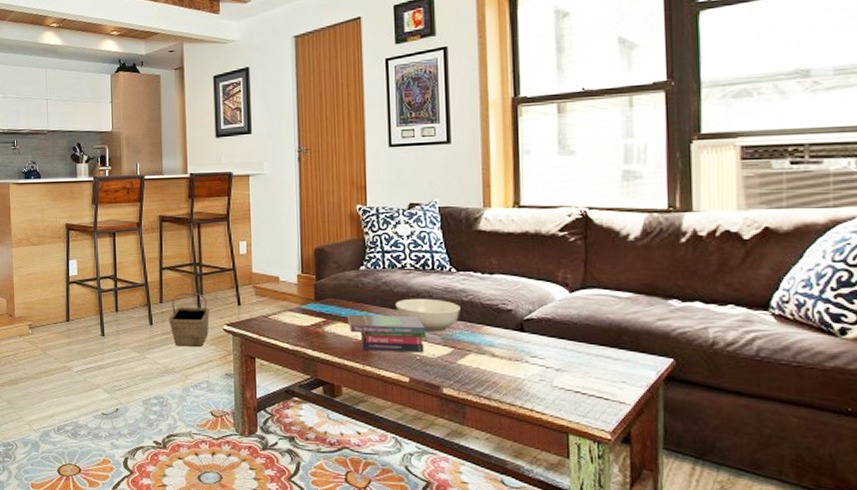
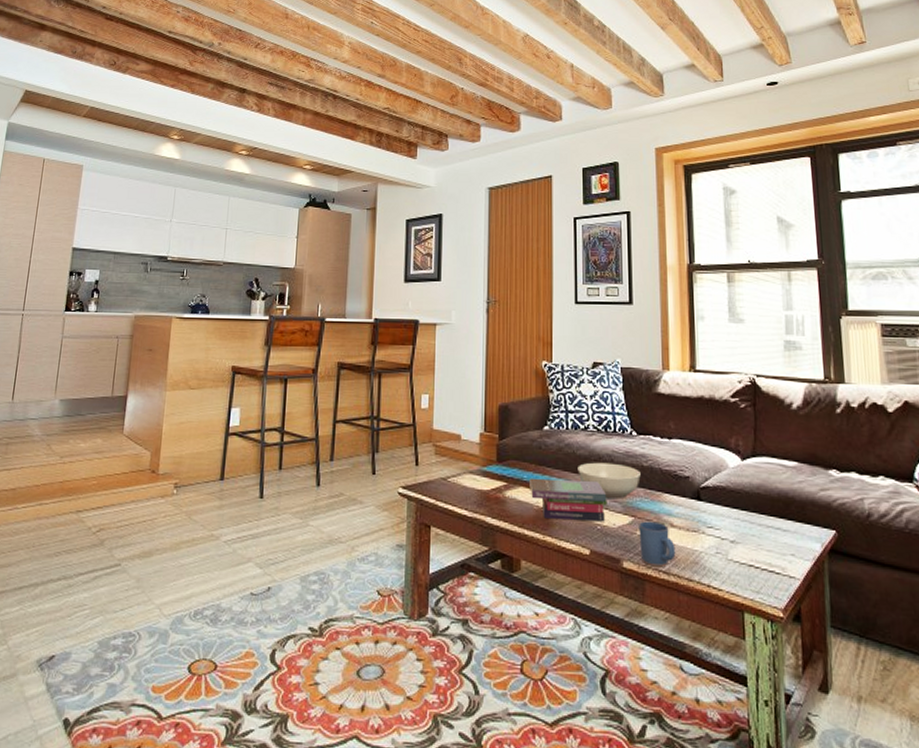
basket: present [169,293,209,347] -> none [338,450,384,512]
mug: none [459,351,497,393] -> present [639,521,676,567]

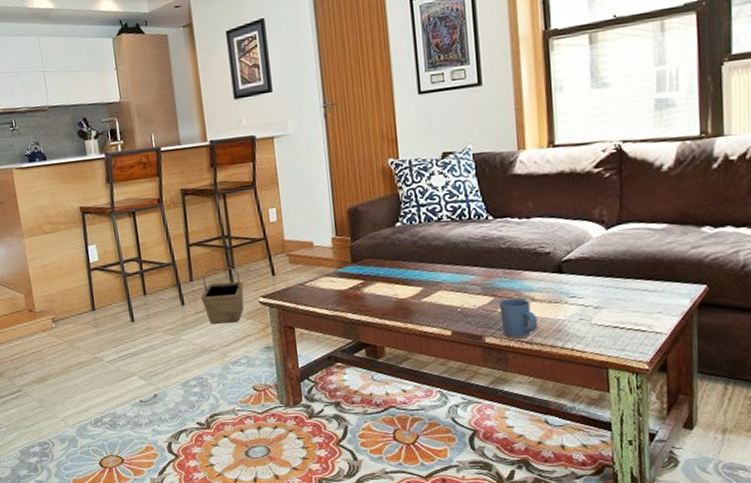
basket: none [338,450,384,512] -> present [201,267,244,324]
books: present [530,478,607,522] -> none [386,267,466,308]
bowl: present [578,462,641,500] -> none [433,249,499,283]

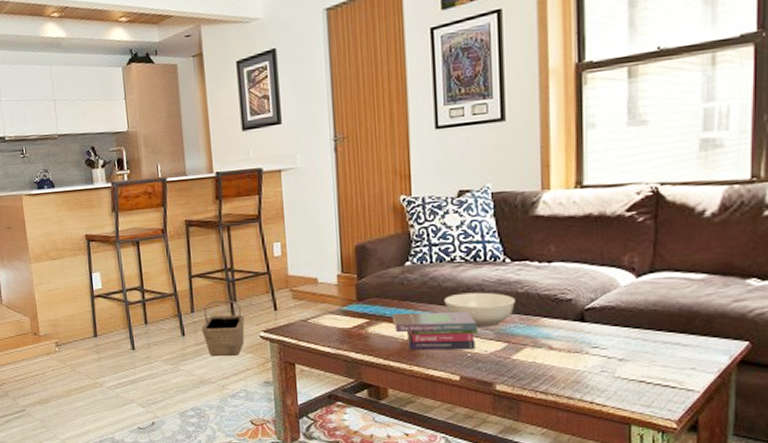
books: none [386,267,466,308] -> present [393,310,478,350]
bowl: none [433,249,499,283] -> present [444,292,515,328]
mug: present [499,298,538,339] -> none [513,345,555,388]

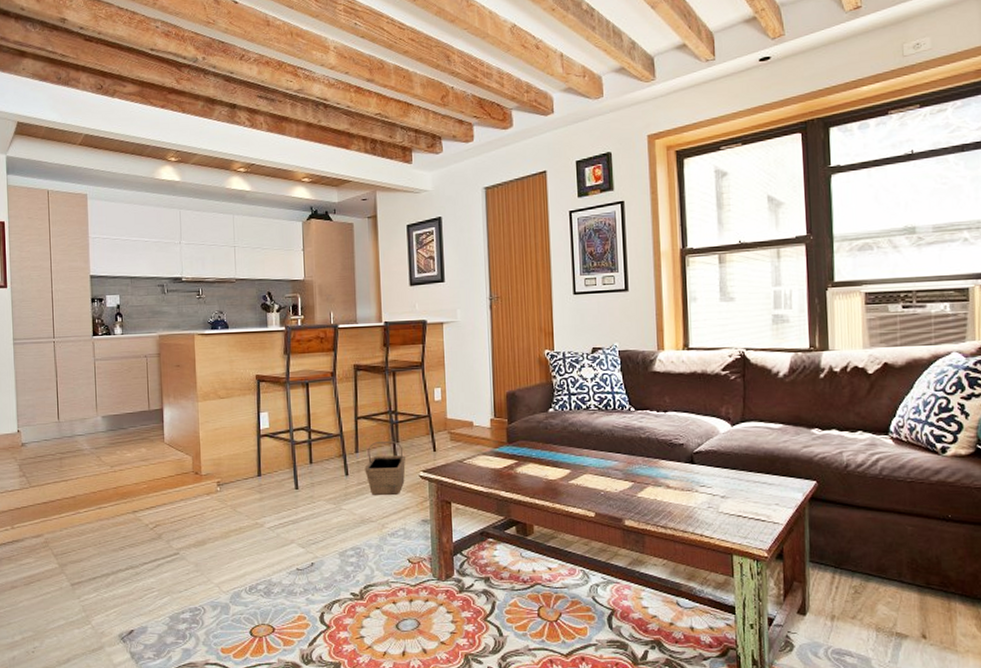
books: present [393,310,478,350] -> none [538,453,609,489]
bowl: present [444,292,515,328] -> none [581,437,639,468]

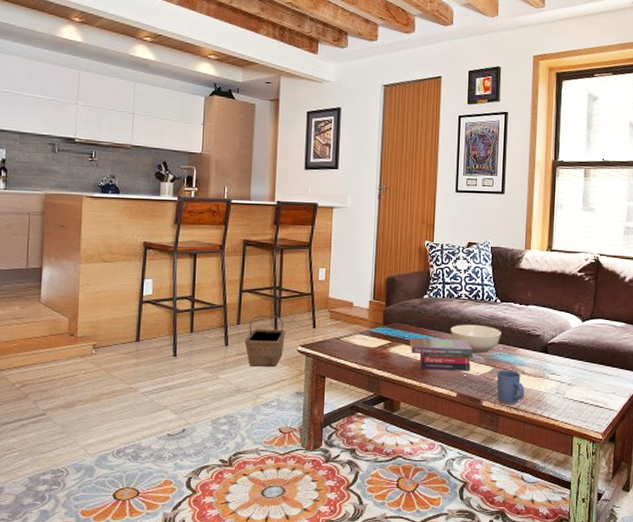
books: none [538,453,609,489] -> present [410,337,473,371]
bowl: none [581,437,639,468] -> present [450,324,501,354]
mug: none [638,484,672,523] -> present [496,370,525,405]

